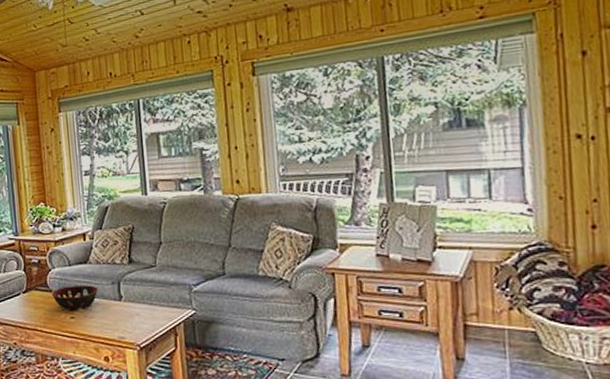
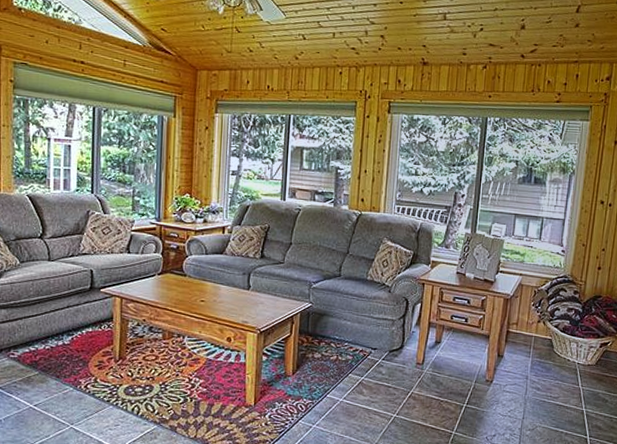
decorative bowl: present [51,285,99,310] -> none [185,272,231,295]

